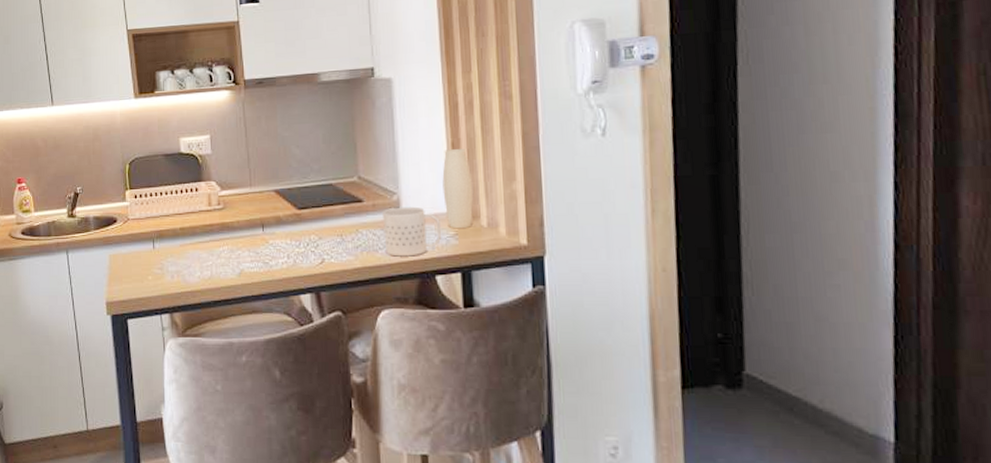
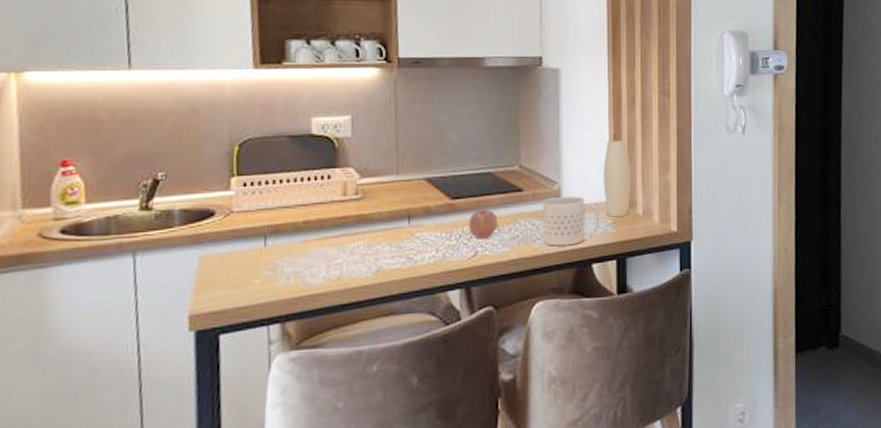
fruit: none [314,218,341,248] -> present [468,208,498,240]

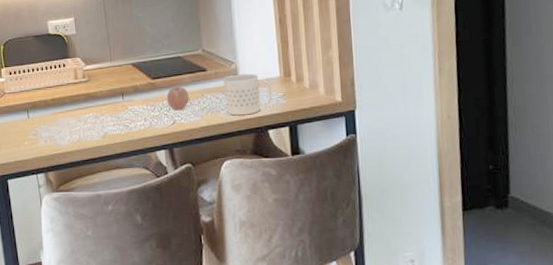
vase: present [603,141,632,218] -> none [272,24,298,91]

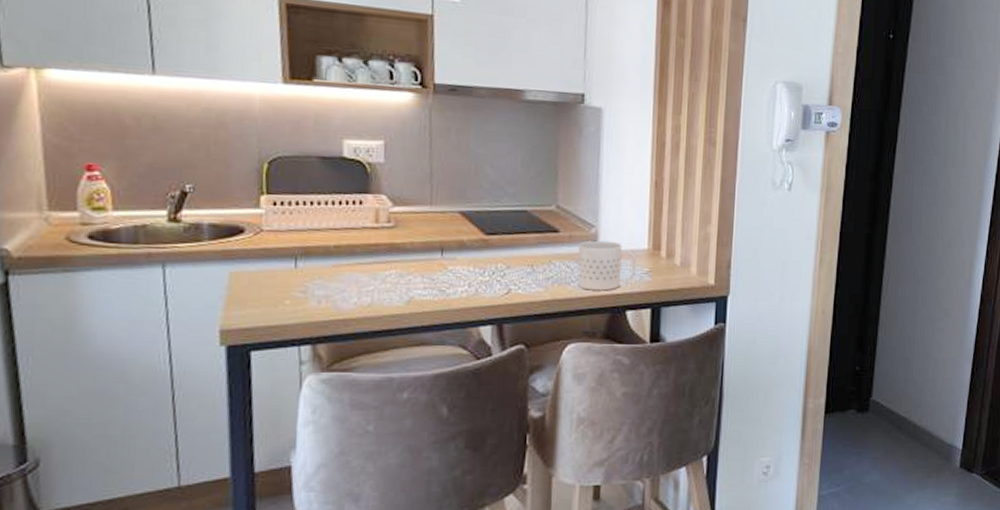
fruit: present [166,85,189,111] -> none [502,246,532,278]

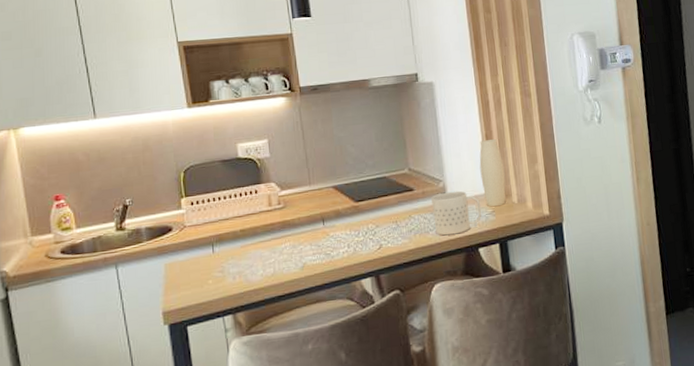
vase: none [641,187,672,267] -> present [479,139,506,208]

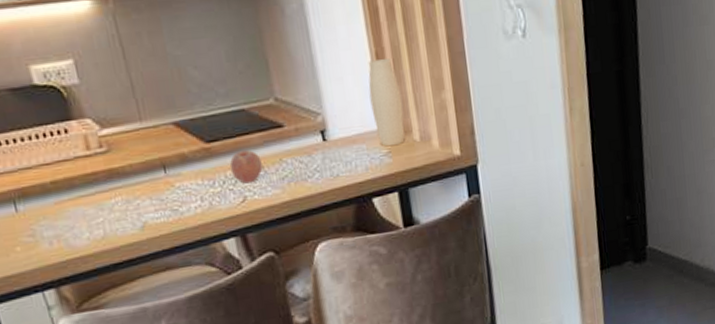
fruit: none [371,207,396,234] -> present [229,149,263,184]
mug: present [430,190,481,236] -> none [306,126,374,184]

